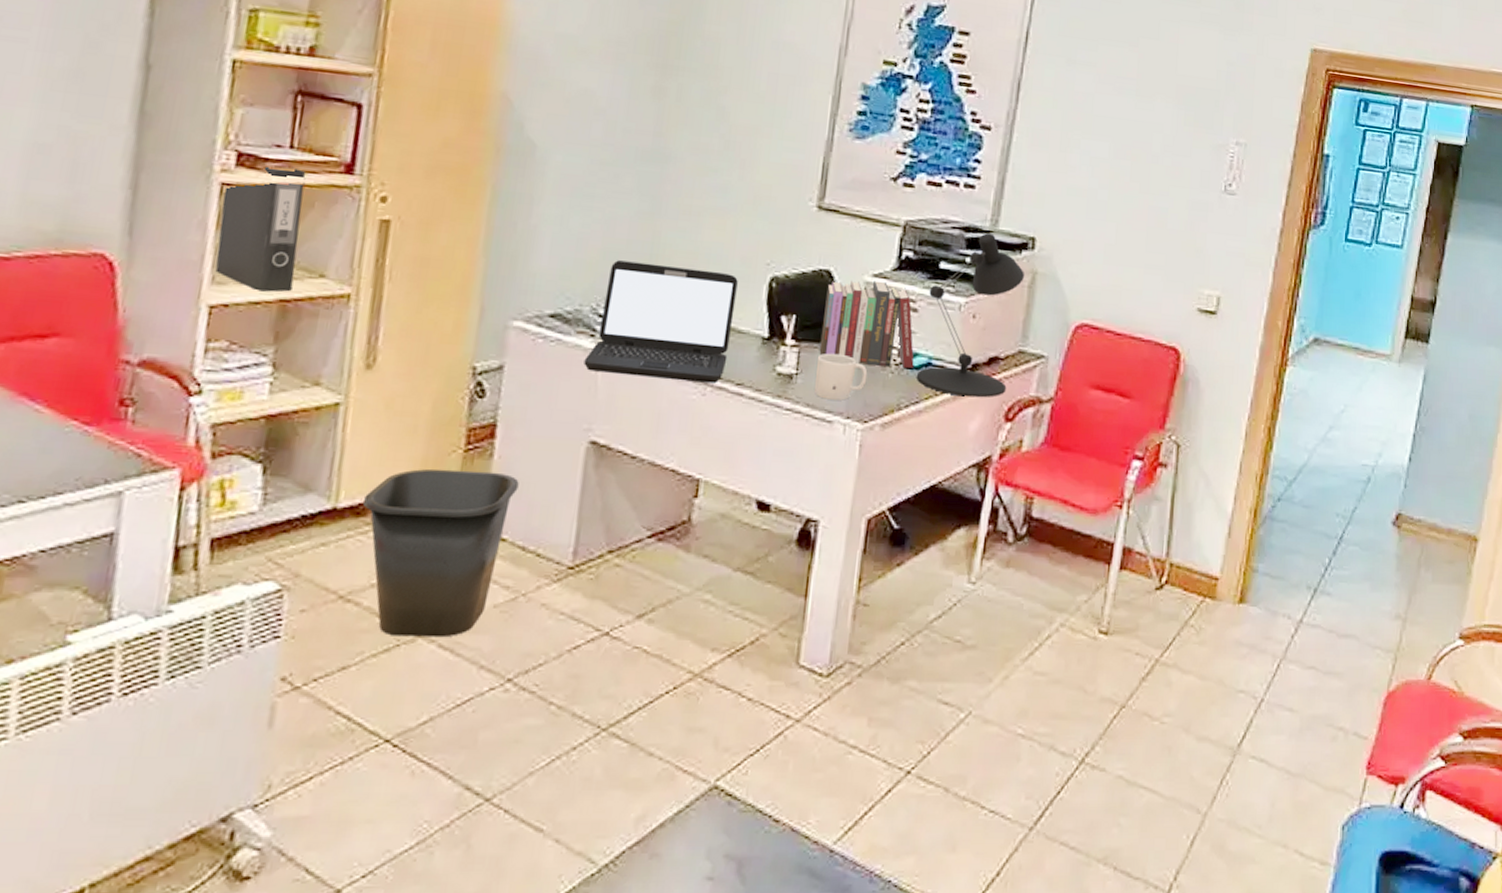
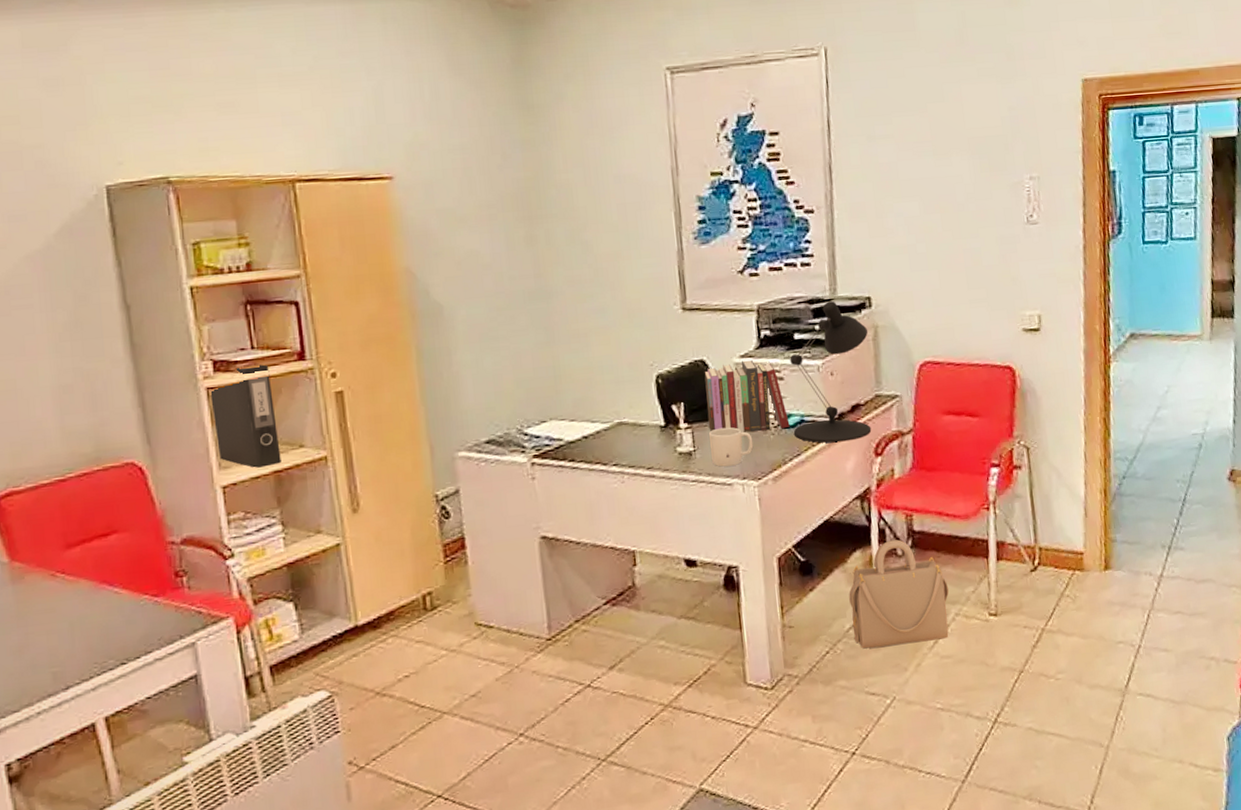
waste bin: present [363,468,519,638] -> none [377,575,493,716]
laptop: present [583,260,738,384] -> none [521,379,636,481]
handbag: none [937,523,1059,651] -> present [849,539,949,649]

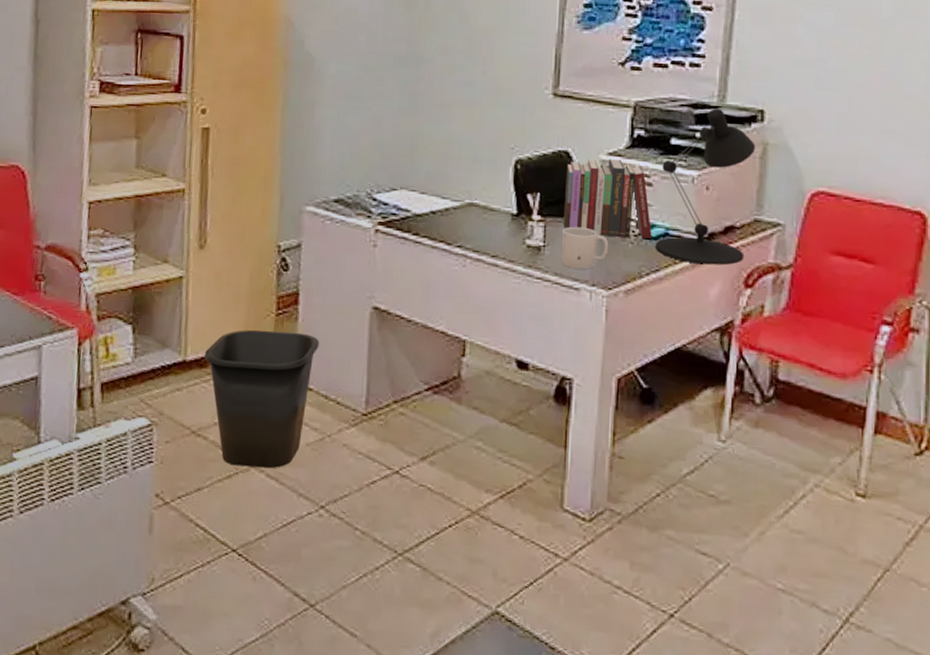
binder: present [210,364,281,468] -> none [91,90,148,190]
waste bin: none [377,575,493,716] -> present [205,329,319,469]
handbag: present [849,539,949,649] -> none [690,385,811,511]

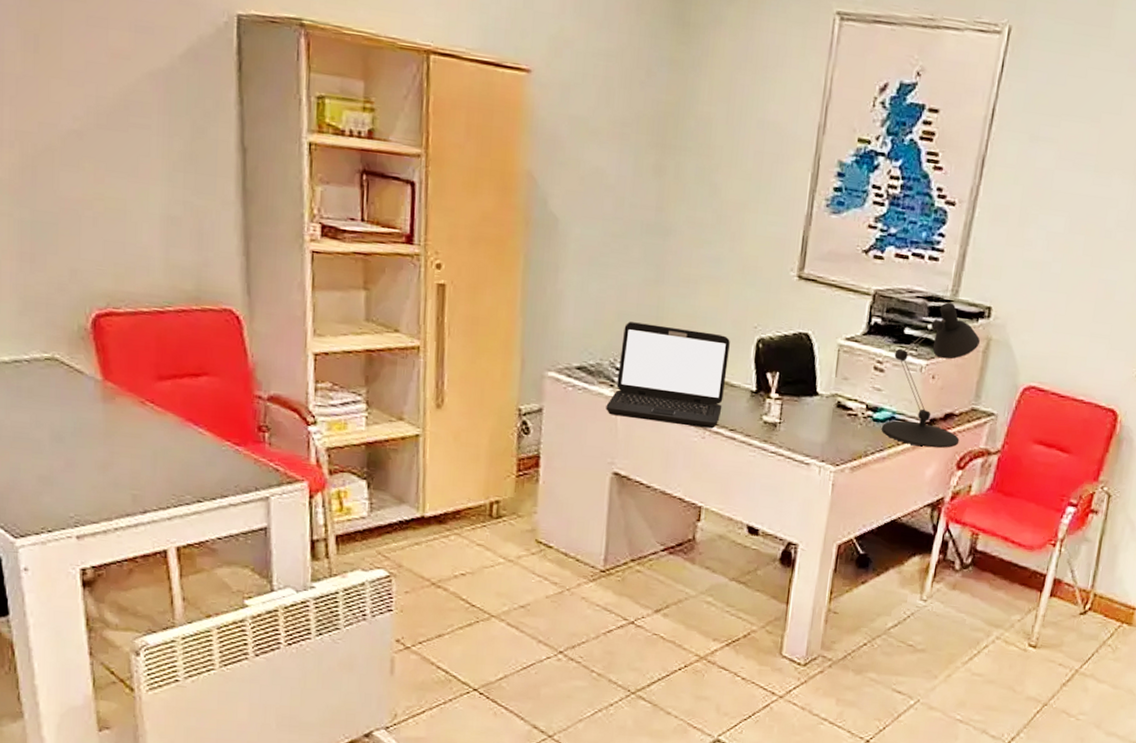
waste bin: present [205,329,319,469] -> none [444,489,560,618]
laptop: none [364,151,487,256] -> present [606,322,730,429]
mug: present [560,226,609,270] -> none [794,405,840,447]
books: present [563,159,652,240] -> none [799,342,880,422]

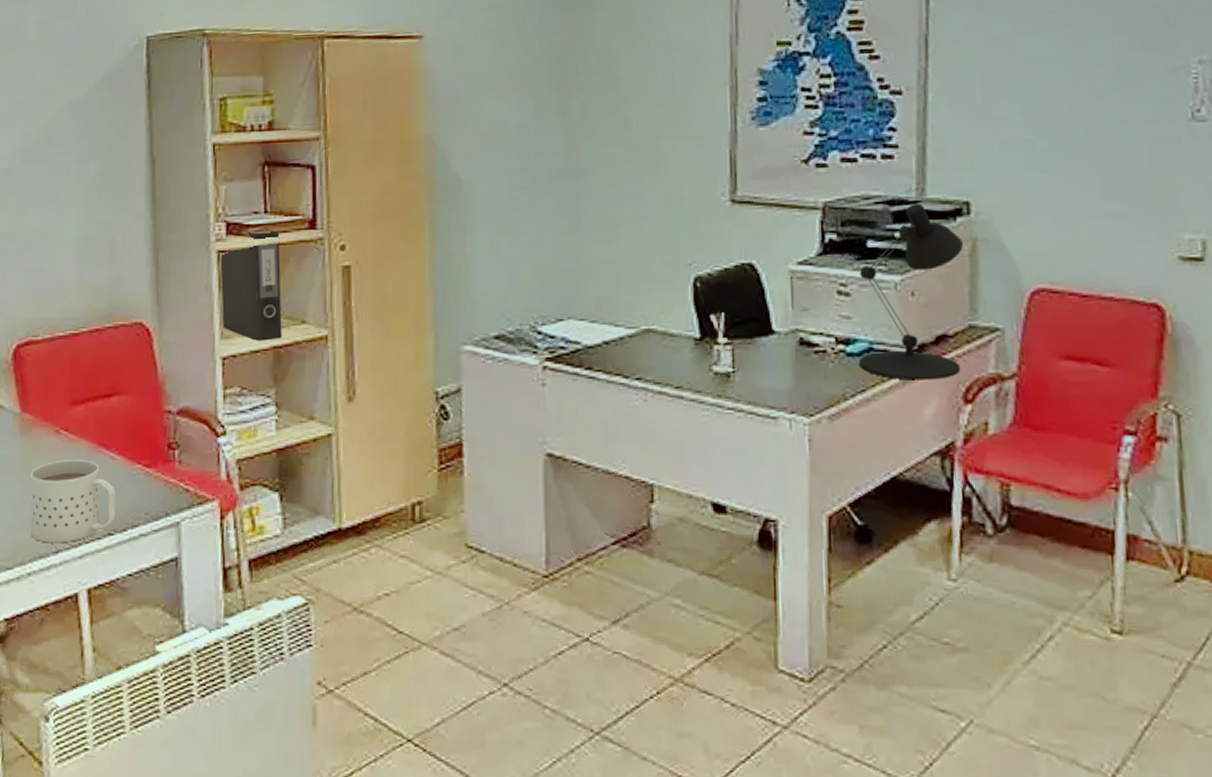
mug: none [114,429,205,505] -> present [30,460,116,543]
binder: none [314,237,376,344] -> present [220,229,282,341]
laptop: present [606,322,730,429] -> none [531,277,664,389]

